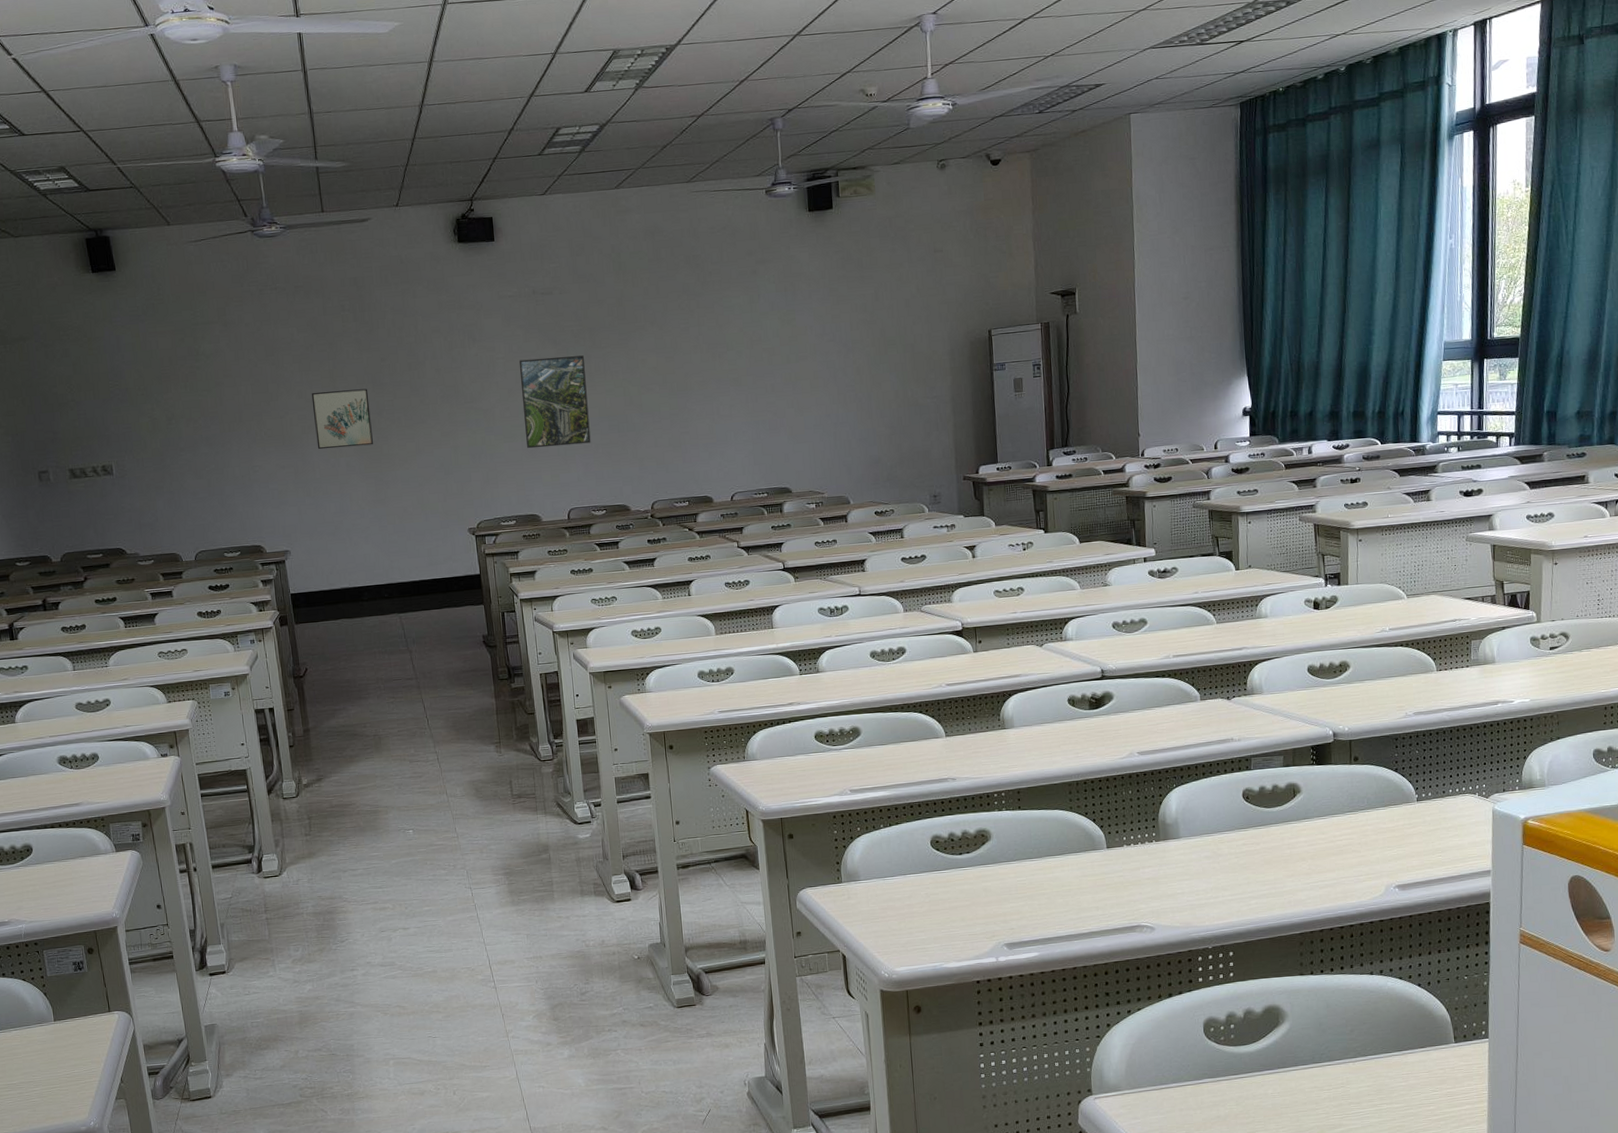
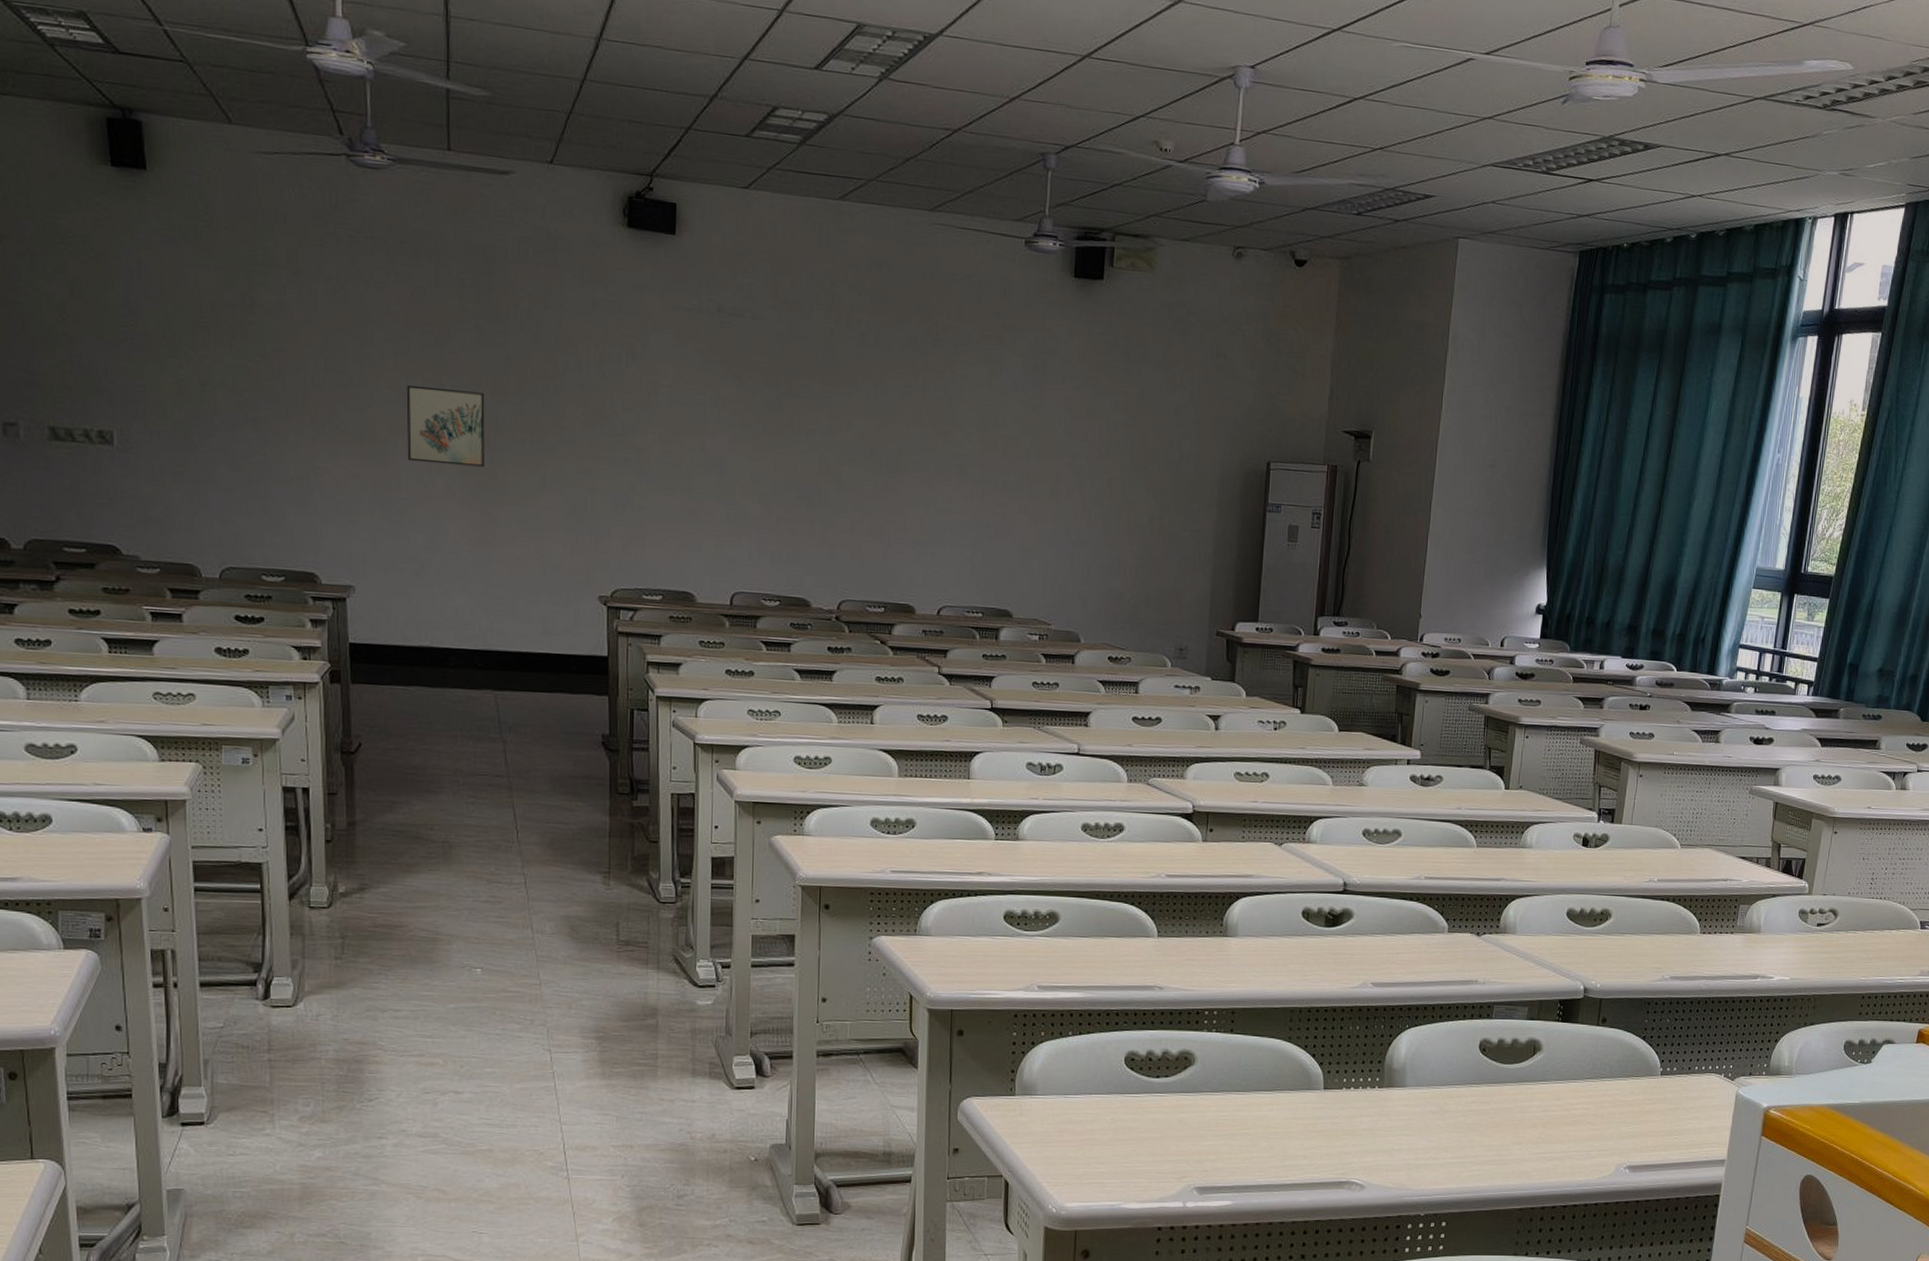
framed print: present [518,355,591,449] -> none [687,393,774,515]

